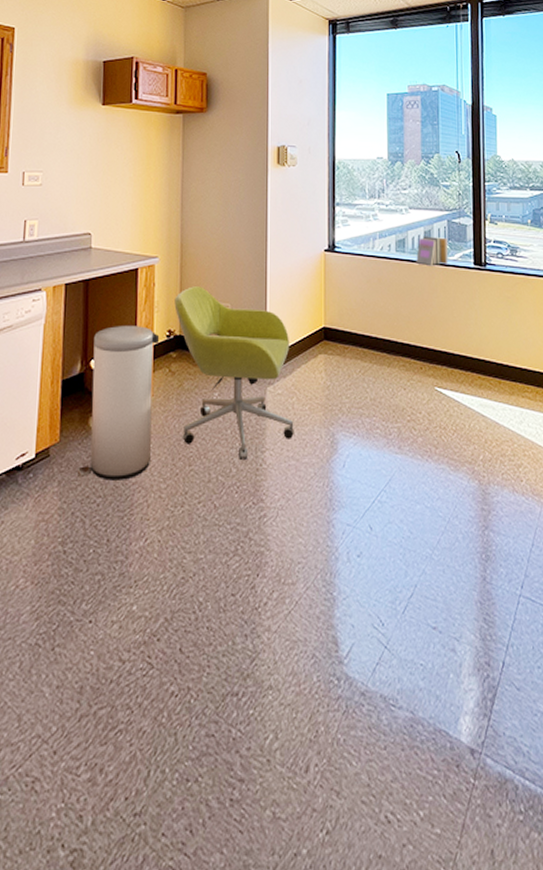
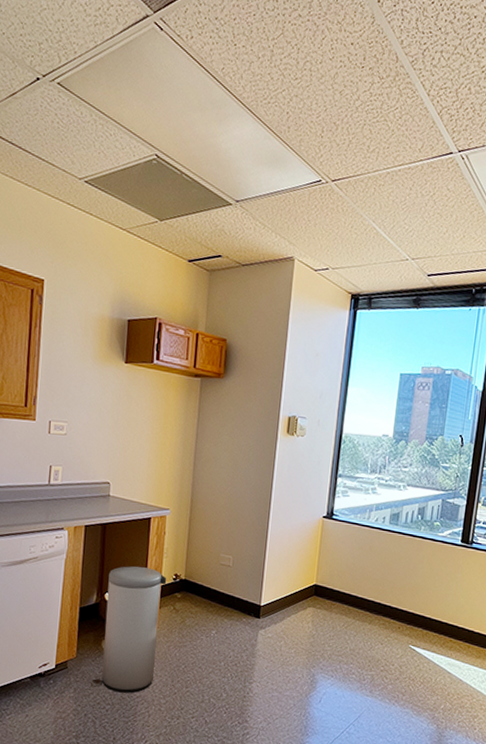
office chair: present [174,286,294,459] -> none [181,538,283,687]
books: present [416,236,449,266] -> none [407,512,441,540]

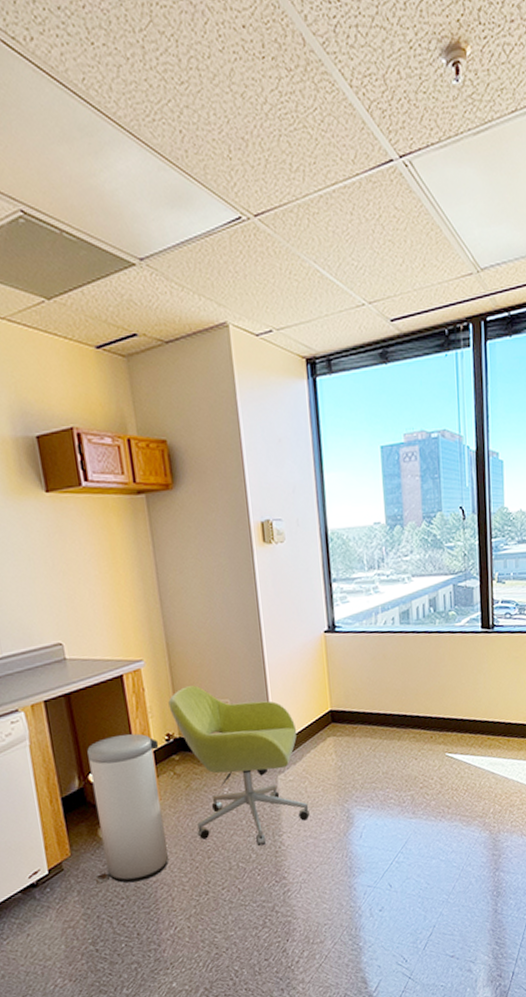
office chair: none [181,538,283,687] -> present [168,685,310,846]

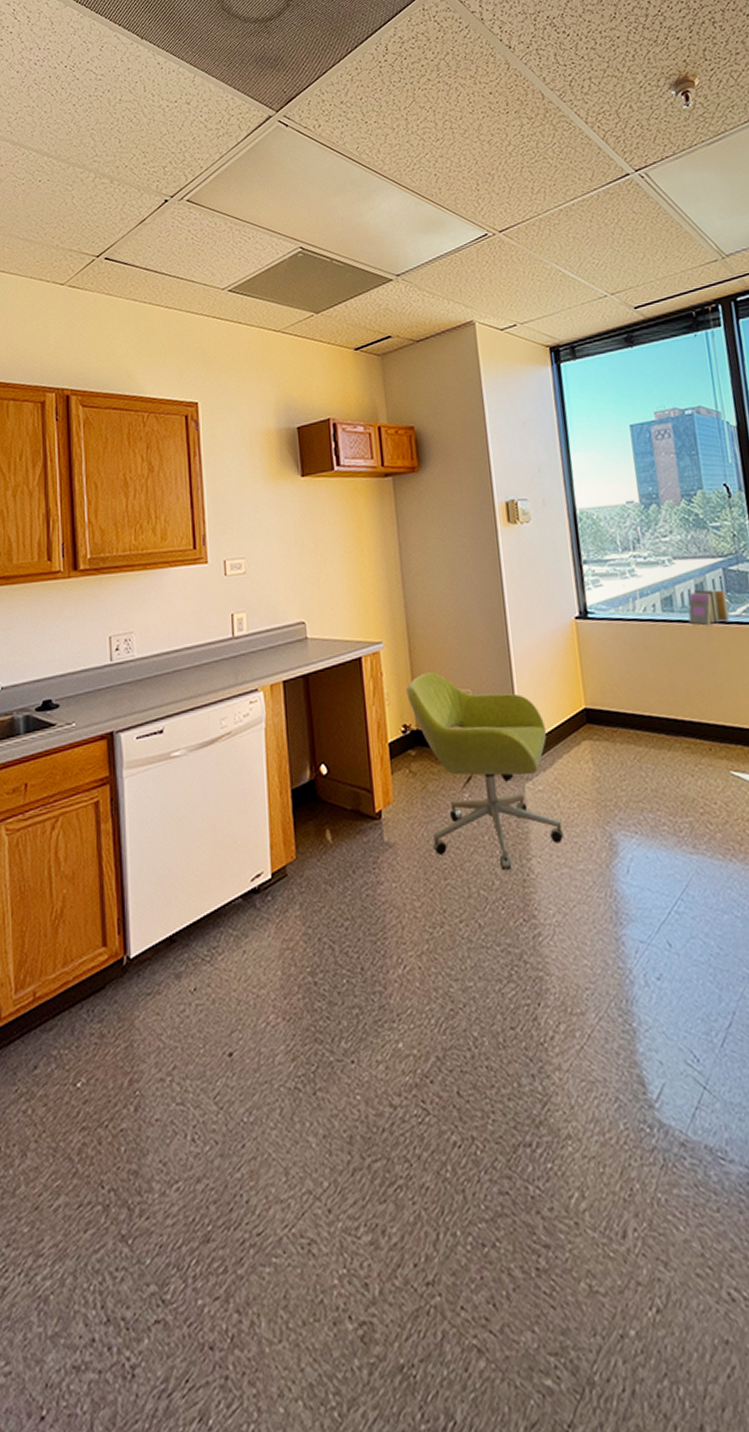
pedal bin: present [87,733,169,884] -> none [318,722,400,901]
books: none [421,603,455,635] -> present [688,589,729,626]

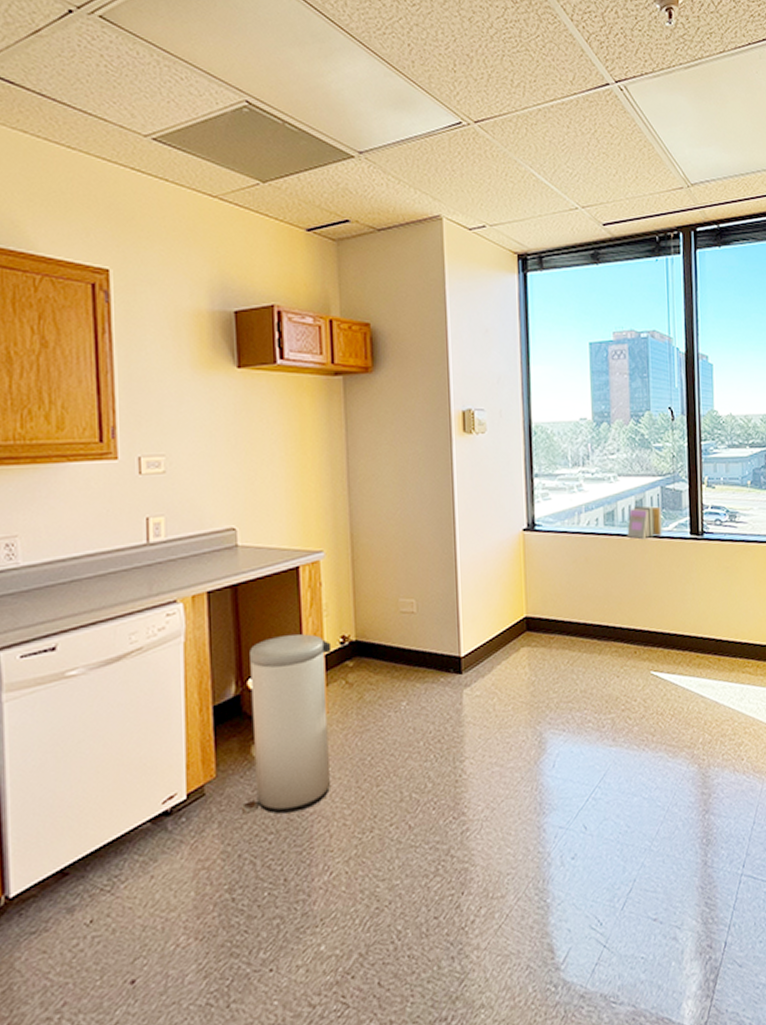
pedal bin: none [318,722,400,901] -> present [240,634,332,814]
office chair: present [406,672,564,870] -> none [347,582,497,773]

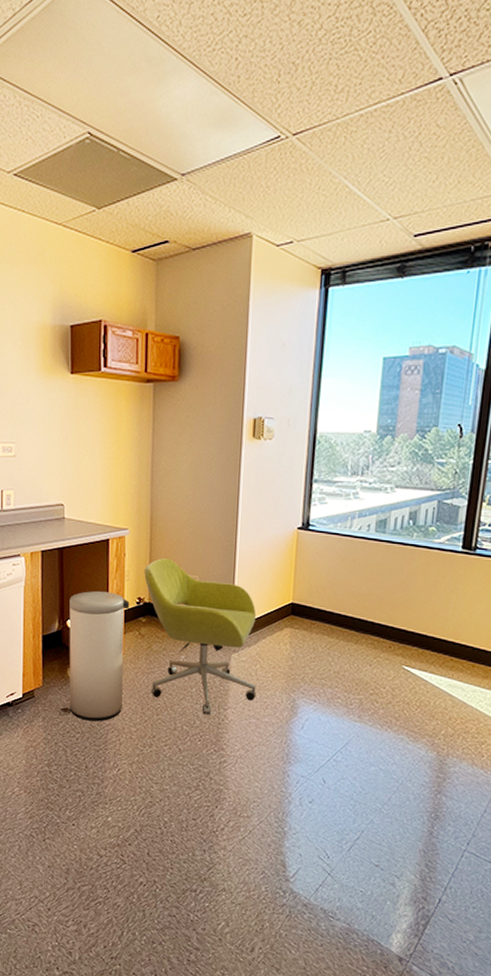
office chair: none [347,582,497,773] -> present [144,558,257,714]
books: present [627,505,663,540] -> none [397,517,436,548]

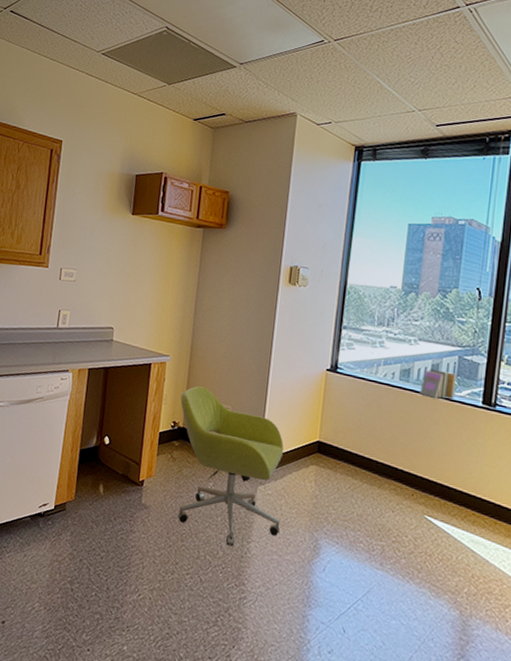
pedal bin: present [58,591,130,722] -> none [86,410,165,542]
books: none [397,517,436,548] -> present [420,368,457,400]

